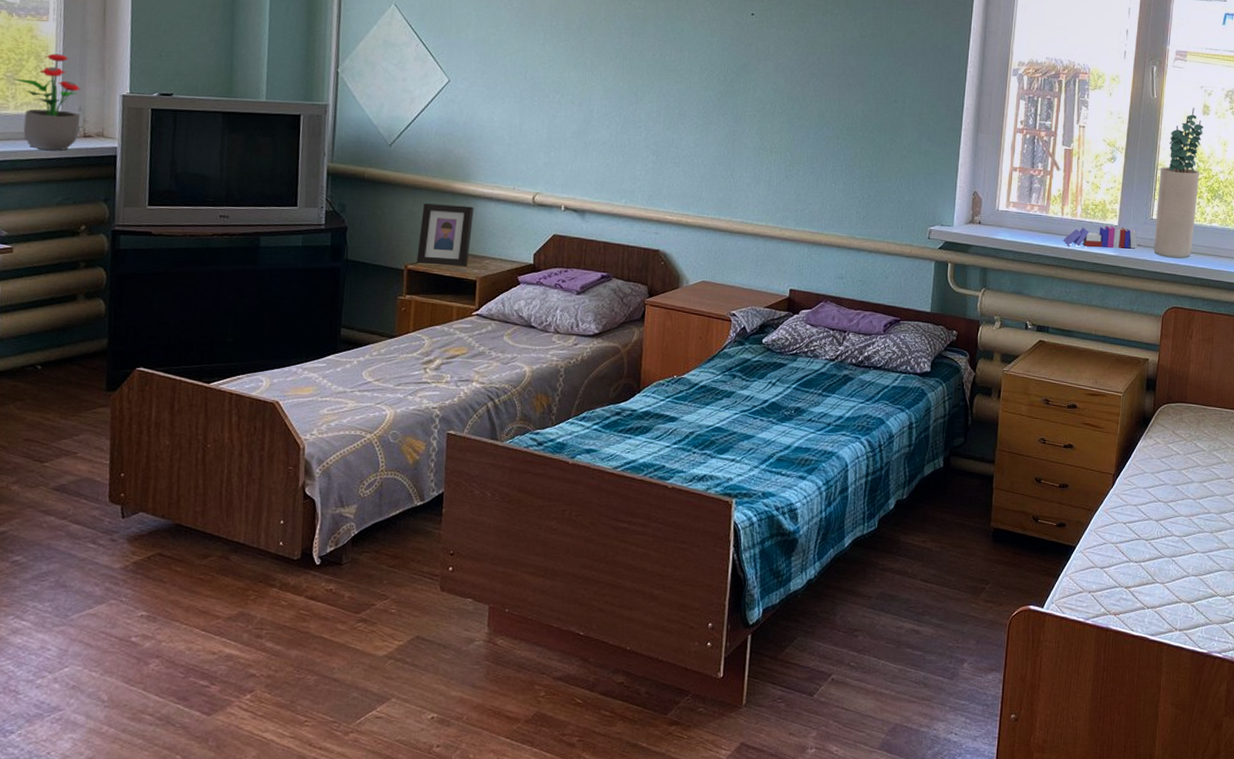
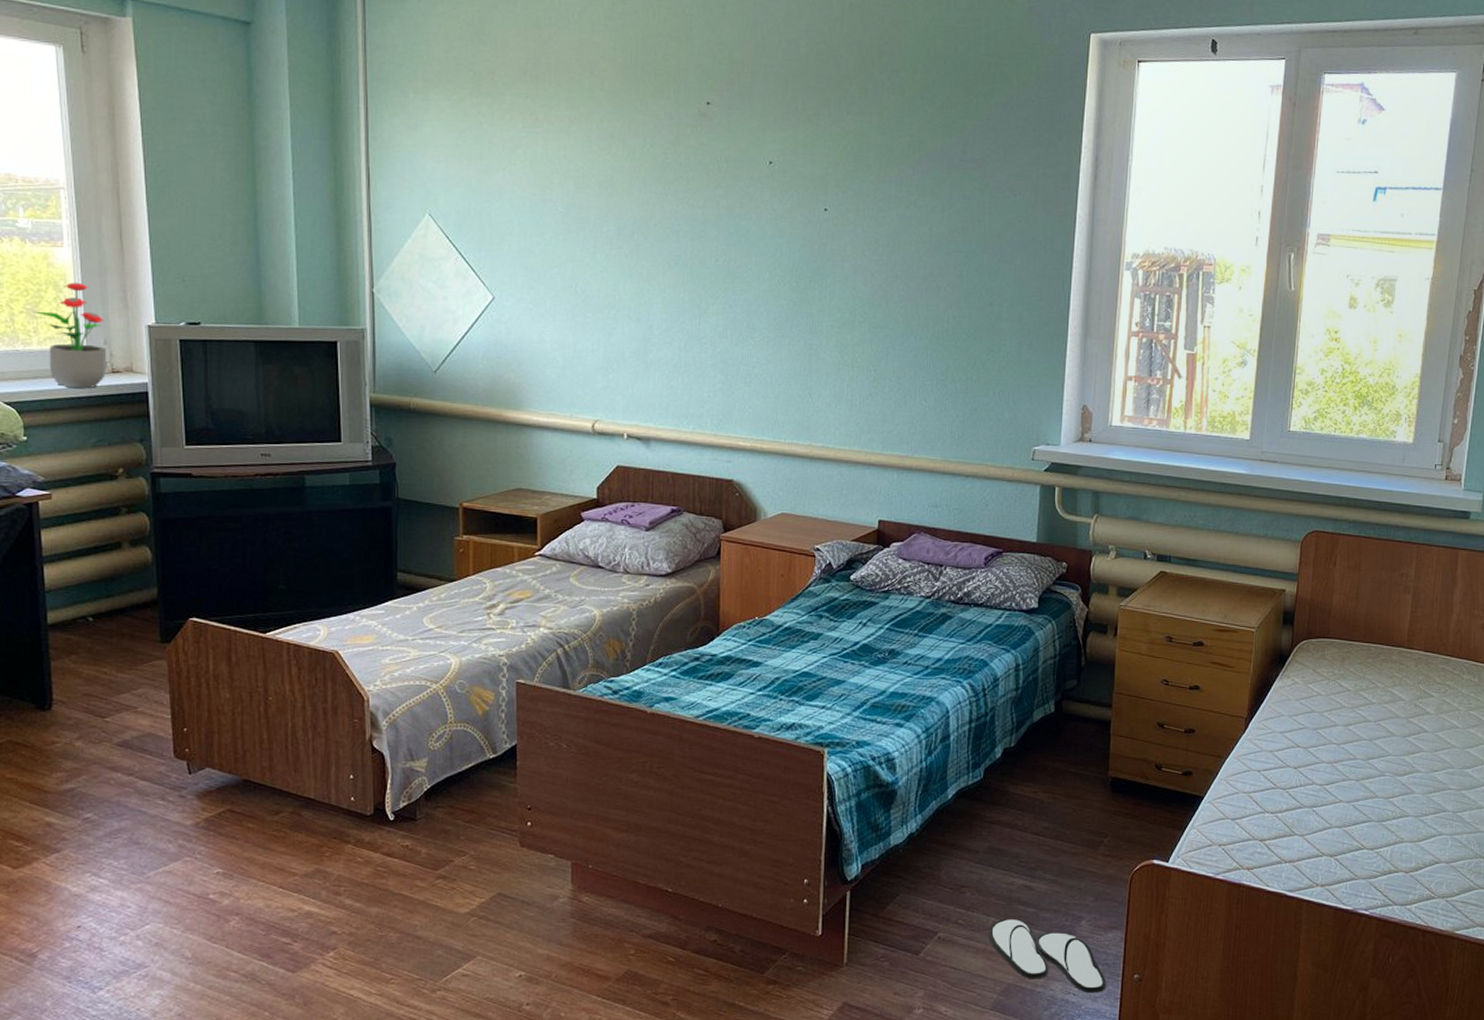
picture frame: present [416,203,474,267] -> none [472,435,530,503]
slippers: none [878,662,986,733] -> present [988,919,1107,994]
books: present [1063,226,1138,249] -> none [1186,440,1272,466]
vase: present [1153,108,1203,259] -> none [1291,301,1350,477]

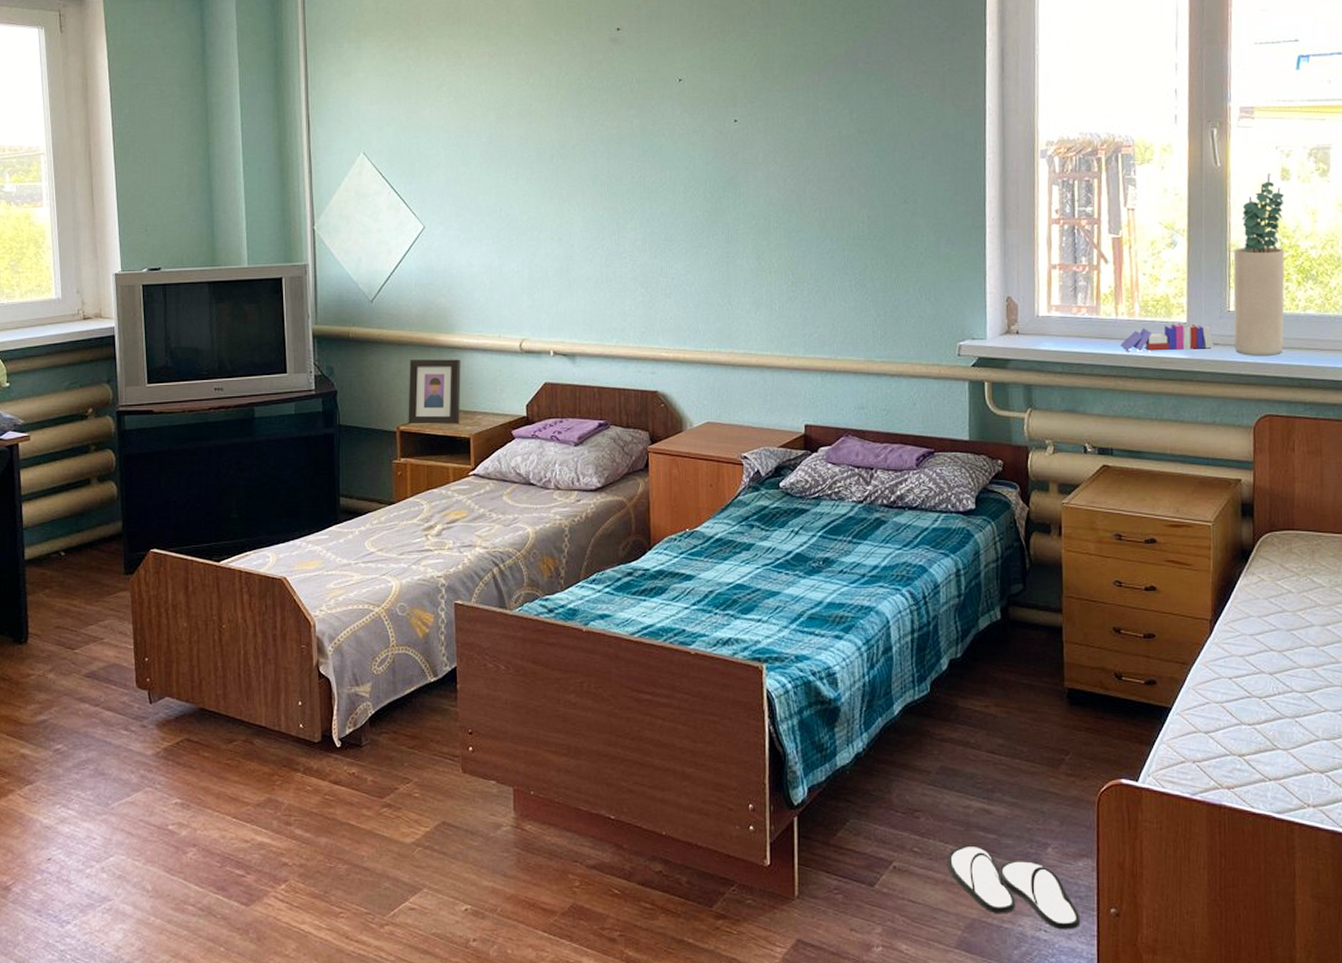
potted flower: present [32,282,107,388] -> none [15,238,79,335]
picture frame: none [472,435,530,503] -> present [408,359,461,425]
books: none [1186,440,1272,466] -> present [1120,324,1214,352]
vase: none [1291,301,1350,477] -> present [1233,173,1285,357]

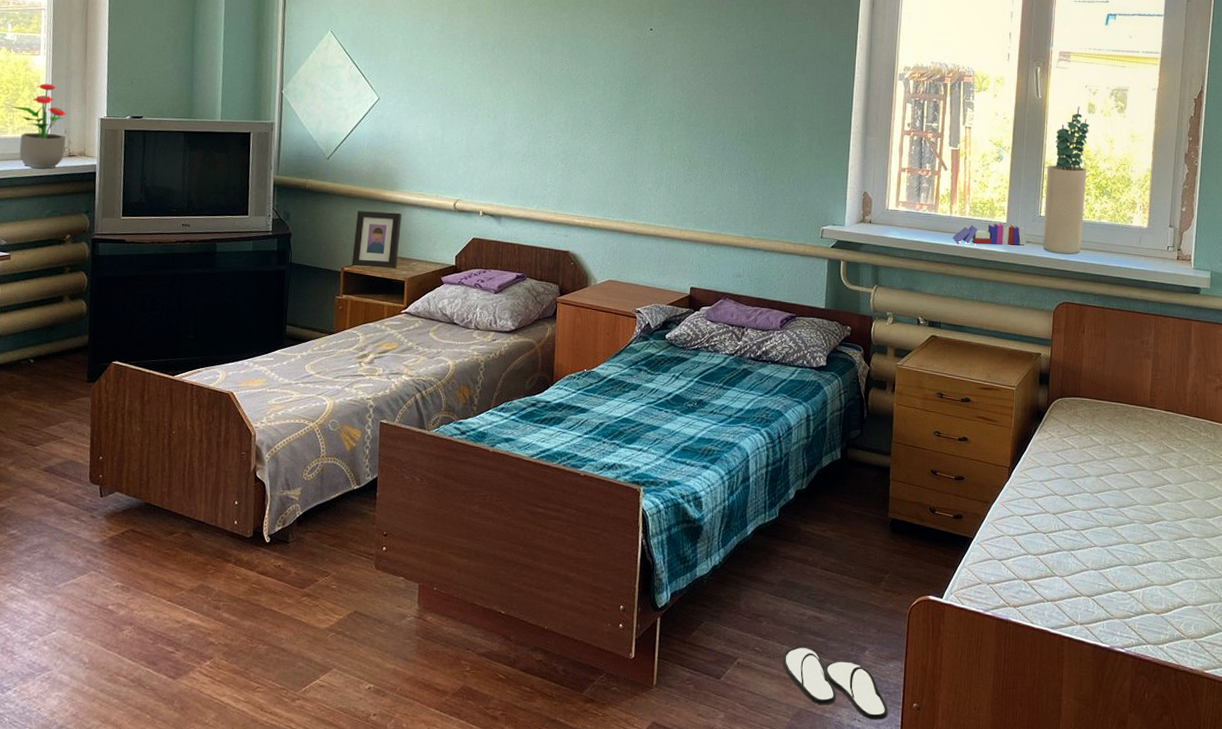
potted flower: none [15,238,79,335] -> present [10,83,67,169]

